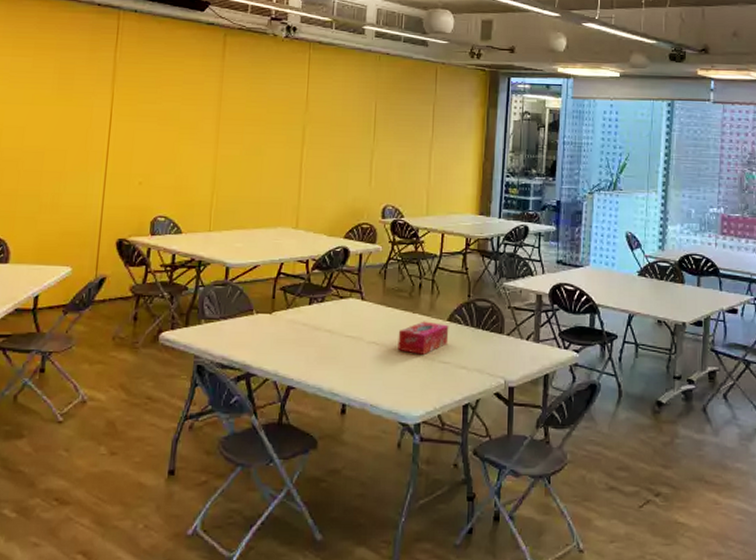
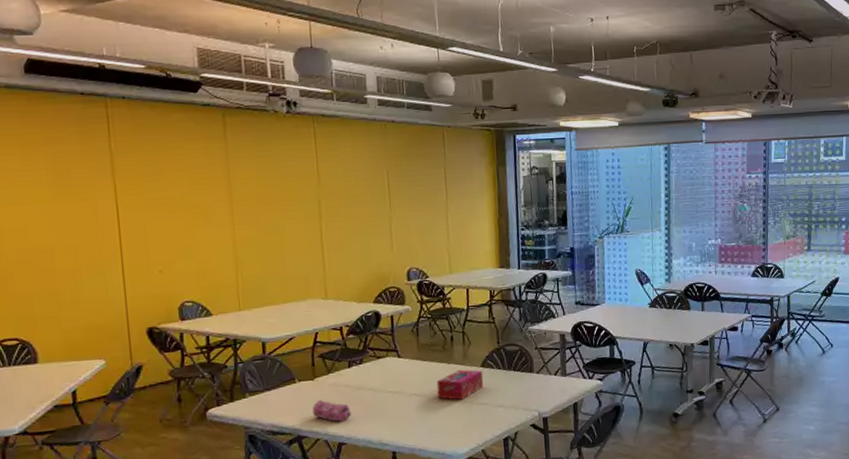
pencil case: none [266,337,305,363] -> present [313,400,351,422]

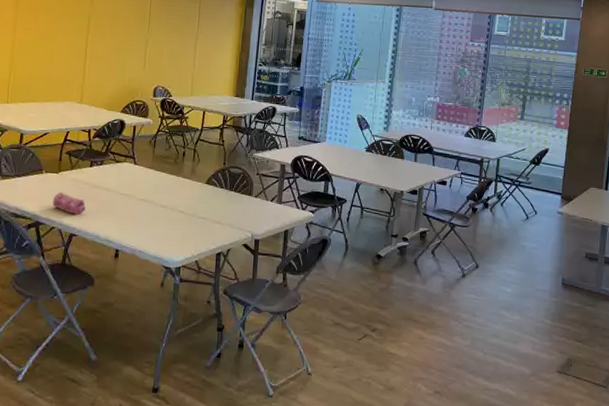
tissue box: present [436,369,484,400] -> none [163,183,207,211]

